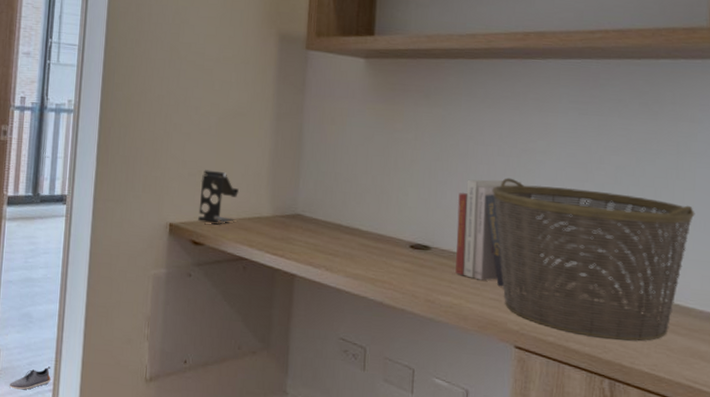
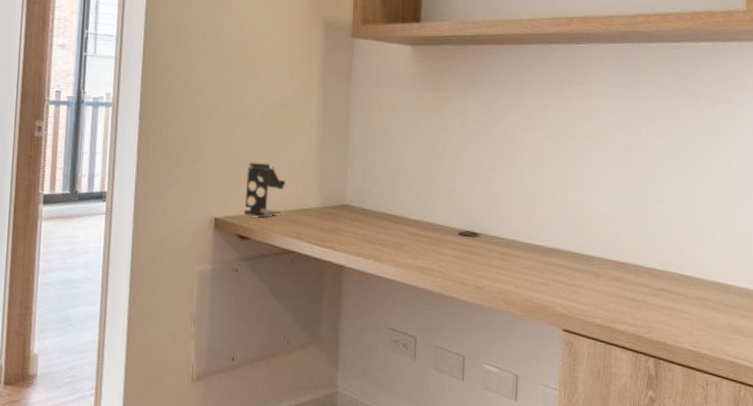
shoe: present [9,366,52,390] -> none [48,370,94,396]
books: present [455,179,543,287] -> none [504,165,590,271]
basket: present [492,177,695,341] -> none [538,162,734,319]

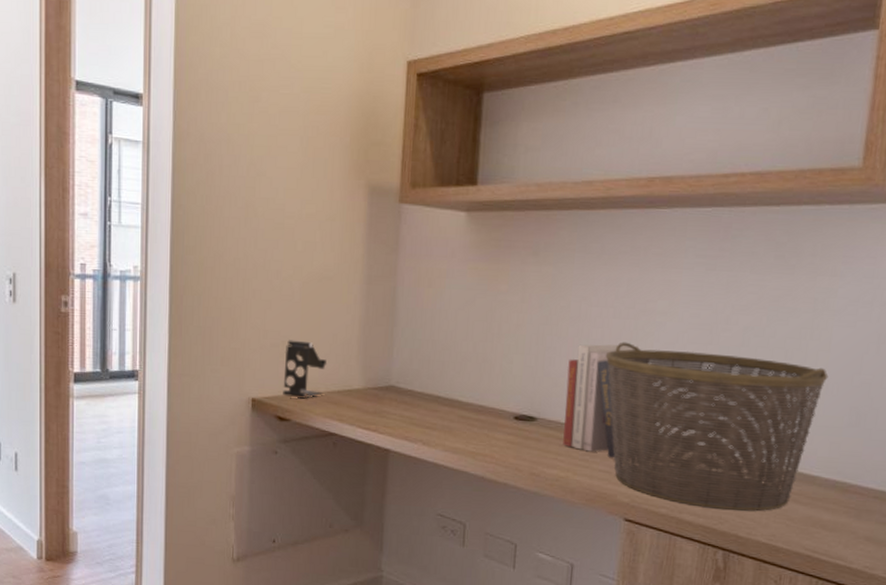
books: none [504,165,590,271] -> present [563,344,658,458]
basket: none [538,162,734,319] -> present [605,342,829,511]

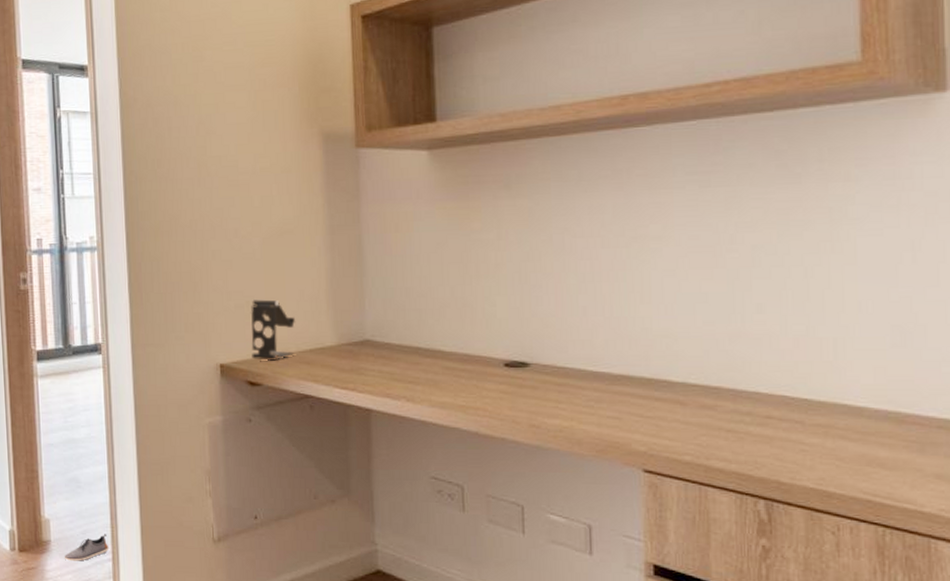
shoe: none [89,548,134,572] -> present [64,534,110,561]
books: present [563,344,658,458] -> none [558,276,672,402]
basket: present [605,342,829,511] -> none [598,272,860,452]

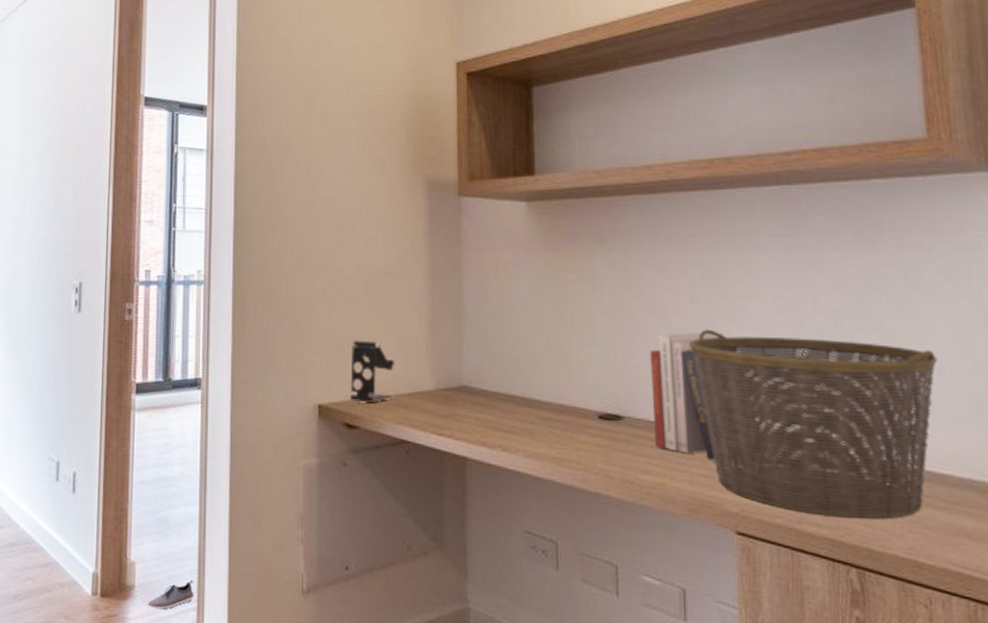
books: none [558,276,672,402] -> present [650,333,762,460]
basket: none [598,272,860,452] -> present [688,329,938,519]

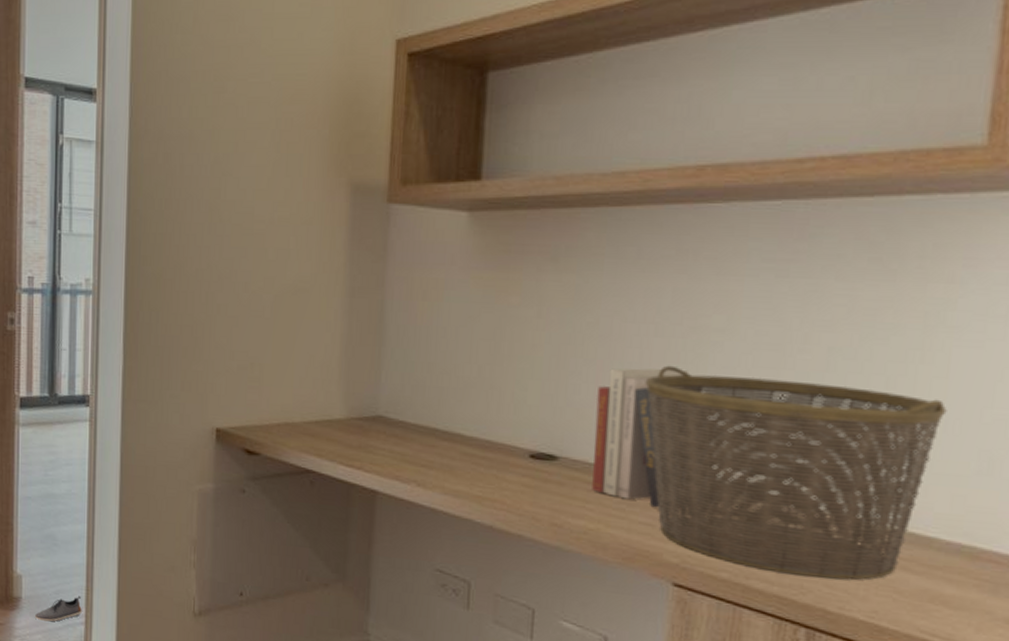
phone stand: present [350,340,395,403] -> none [252,361,303,430]

